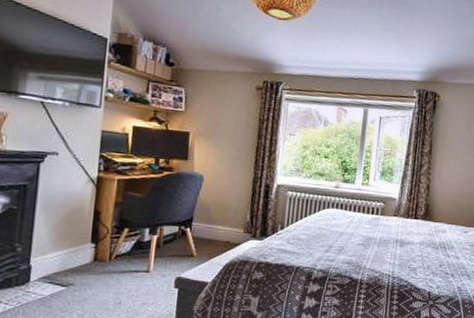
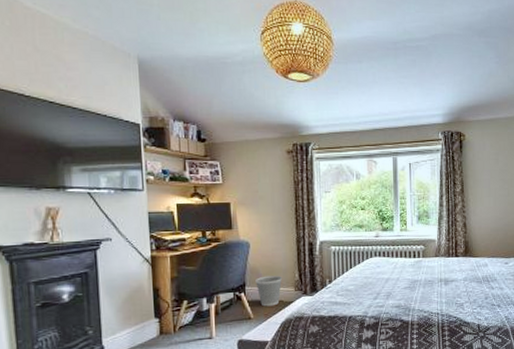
wastebasket: none [204,213,233,246] -> present [255,275,283,307]

